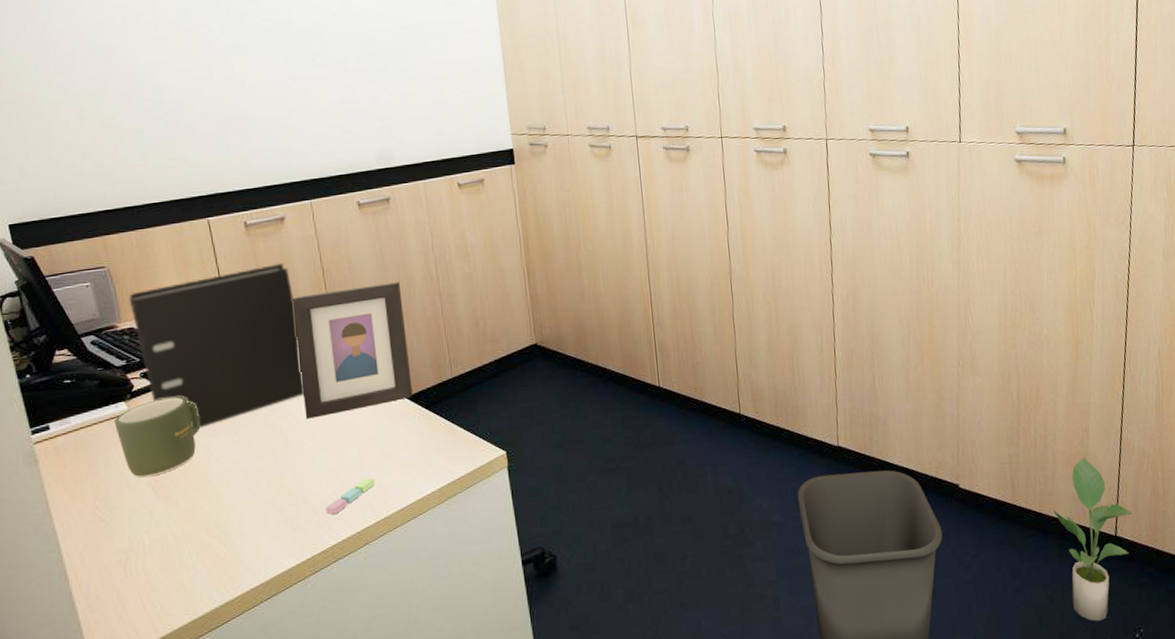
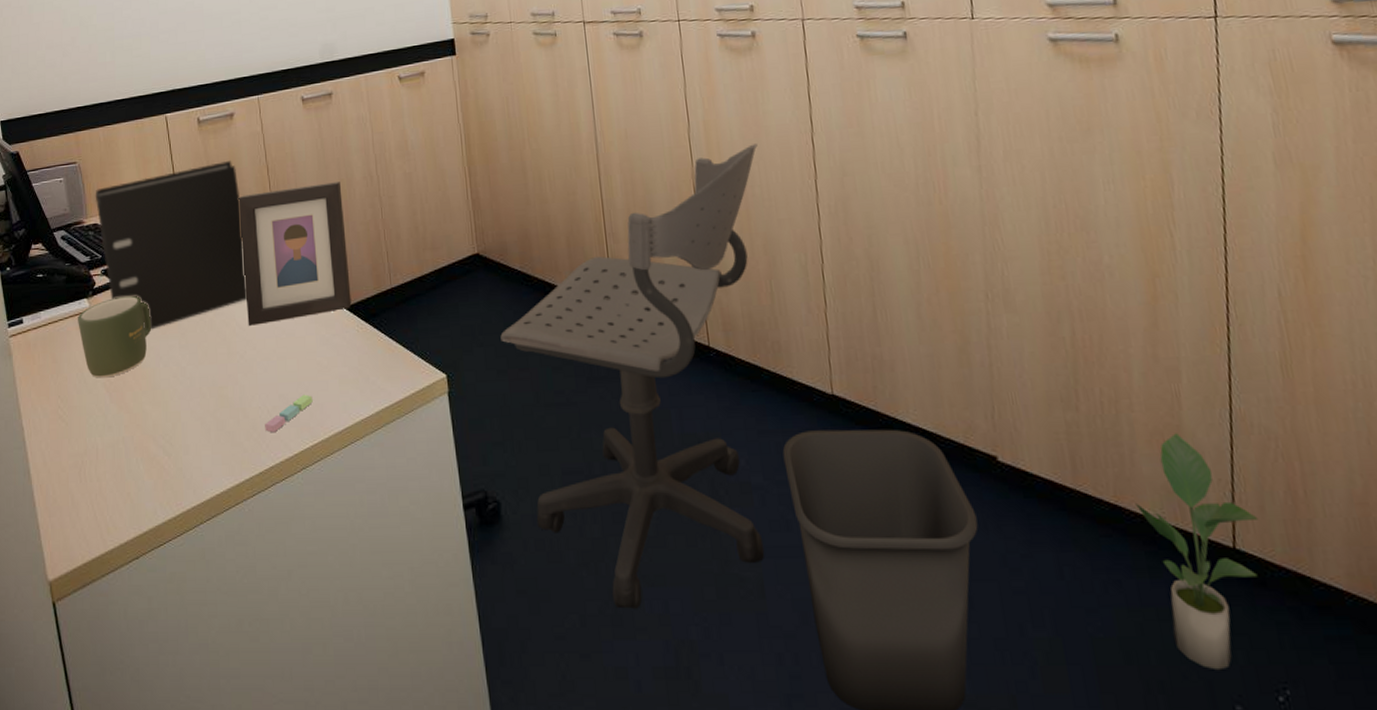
office chair: none [557,244,786,631] -> present [500,144,765,609]

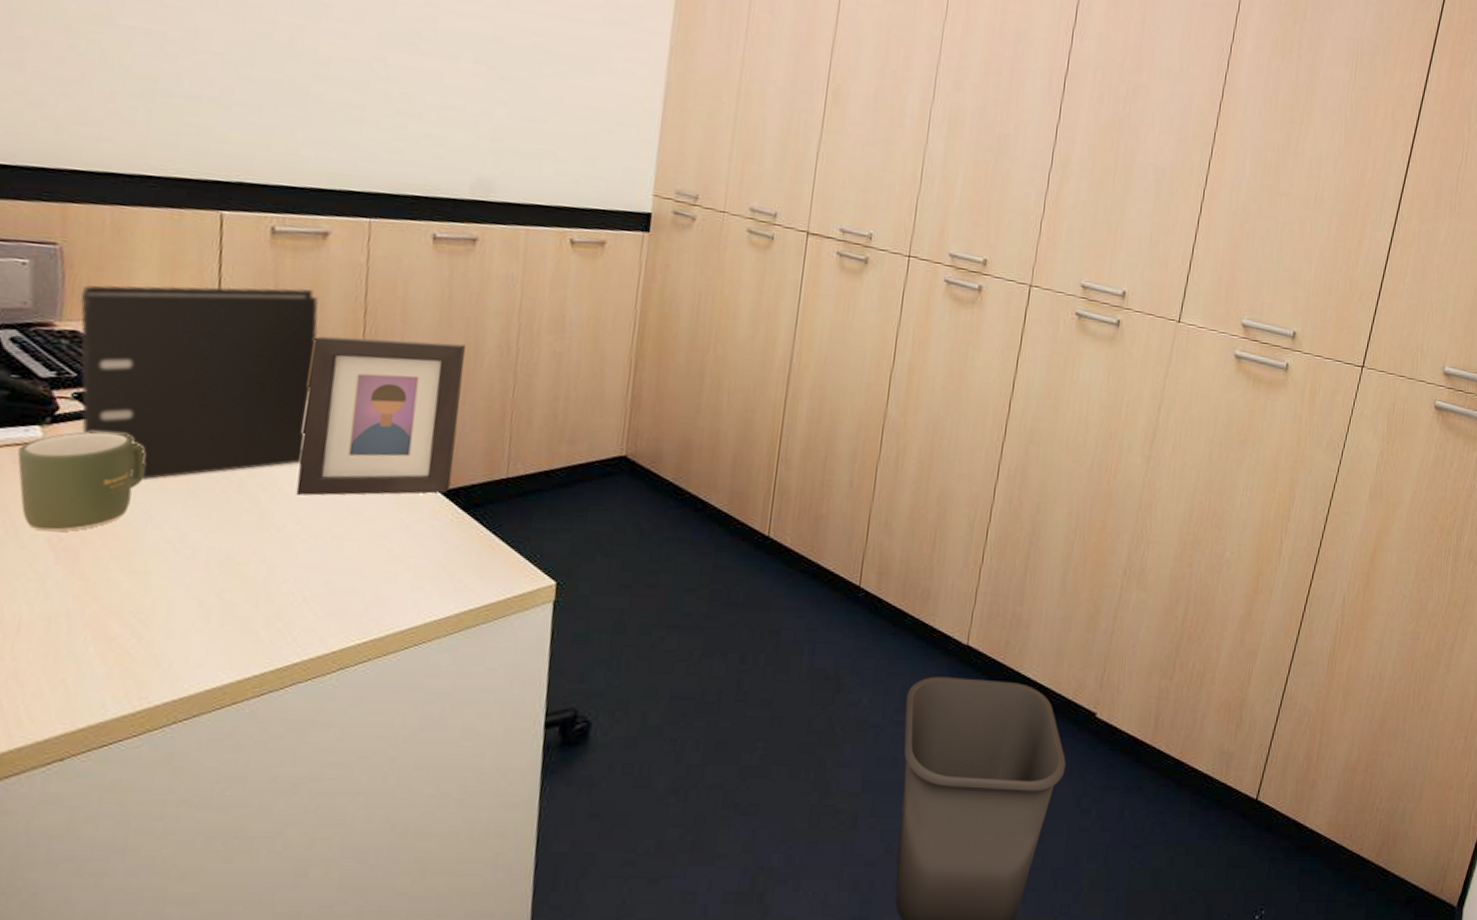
sticky notes: present [265,394,313,433] -> none [295,584,372,625]
office chair: present [500,144,765,609] -> none [629,396,957,836]
potted plant: present [1135,433,1259,669] -> none [1193,705,1280,894]

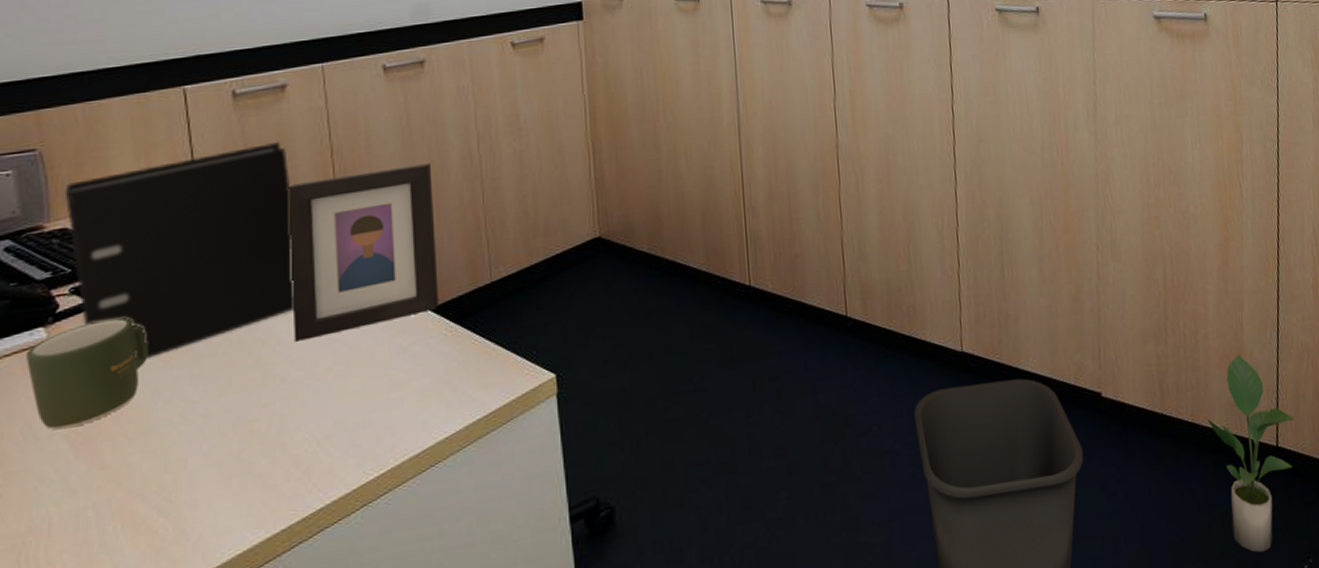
potted plant: none [1193,705,1280,894] -> present [1207,354,1295,553]

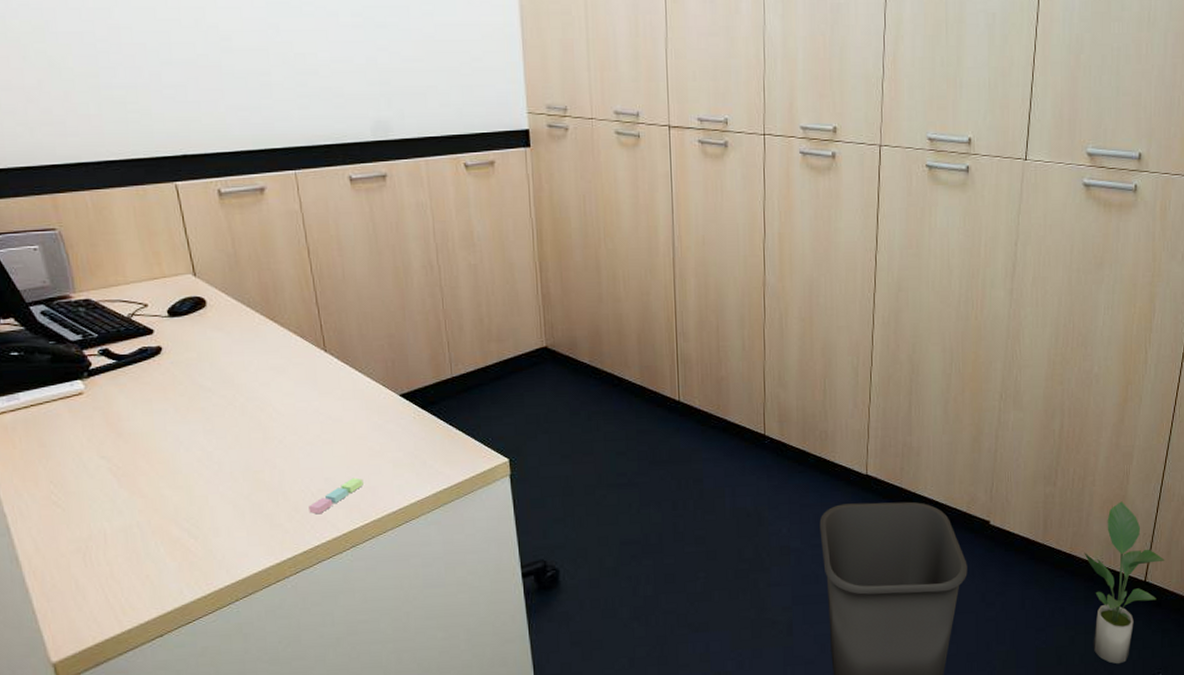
mug: present [26,317,148,430] -> none [70,378,168,463]
binder: present [64,142,295,359] -> none [84,239,286,414]
picture frame: present [288,163,439,342] -> none [273,269,408,411]
sticky notes: none [312,416,381,468] -> present [309,477,364,514]

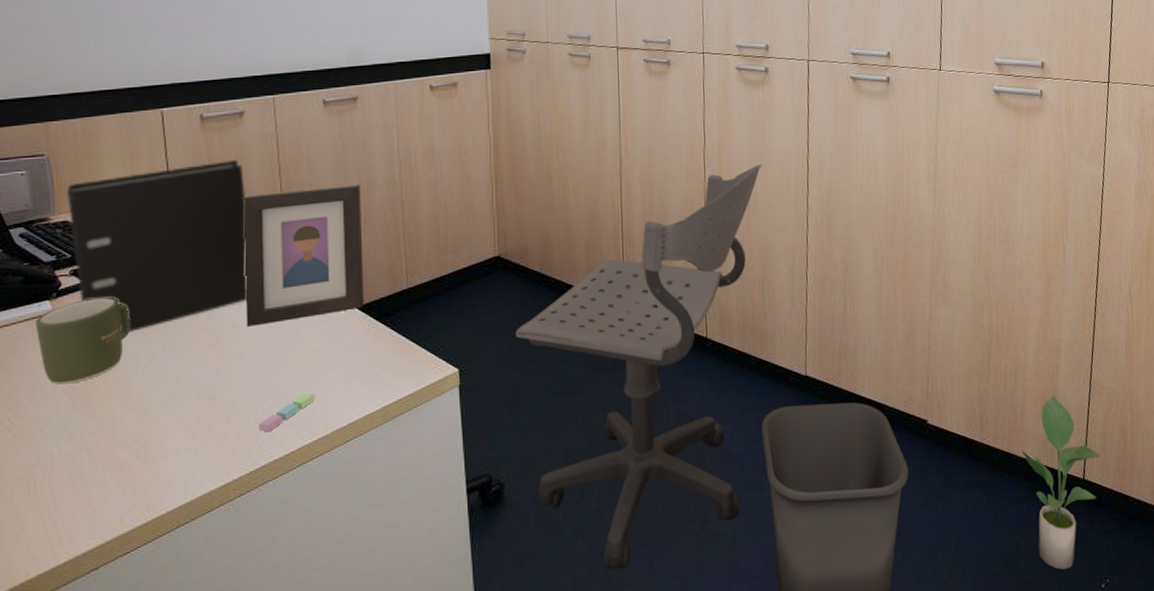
mug: none [70,378,168,463] -> present [36,297,131,385]
binder: none [84,239,286,414] -> present [66,160,248,333]
picture frame: none [273,269,408,411] -> present [243,185,364,327]
office chair: none [566,258,826,651] -> present [515,164,762,570]

